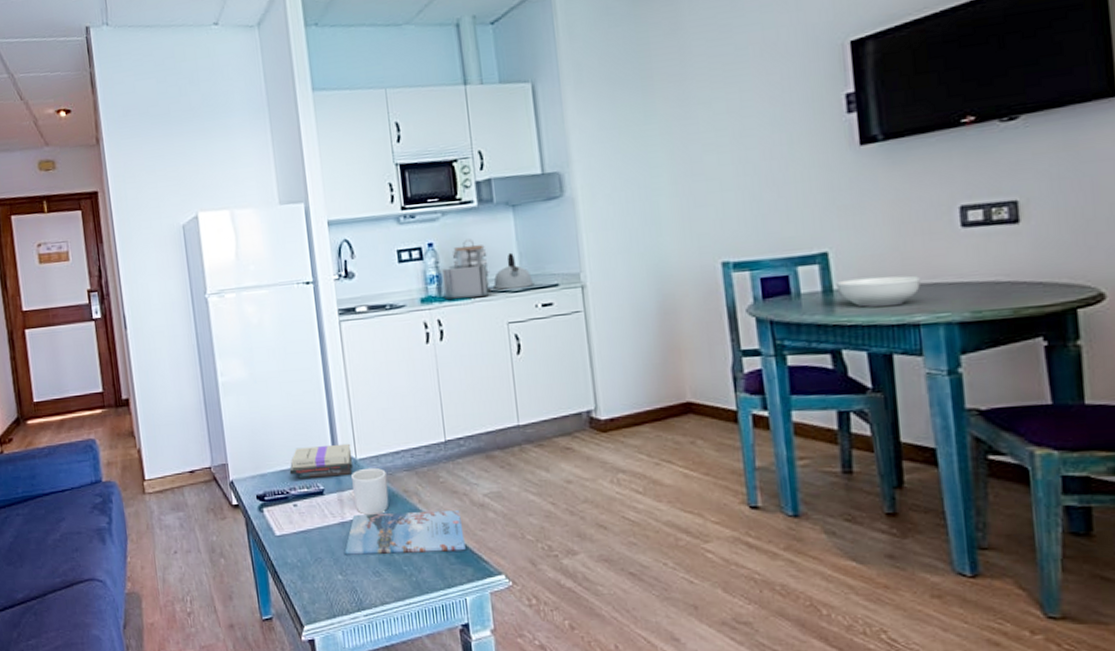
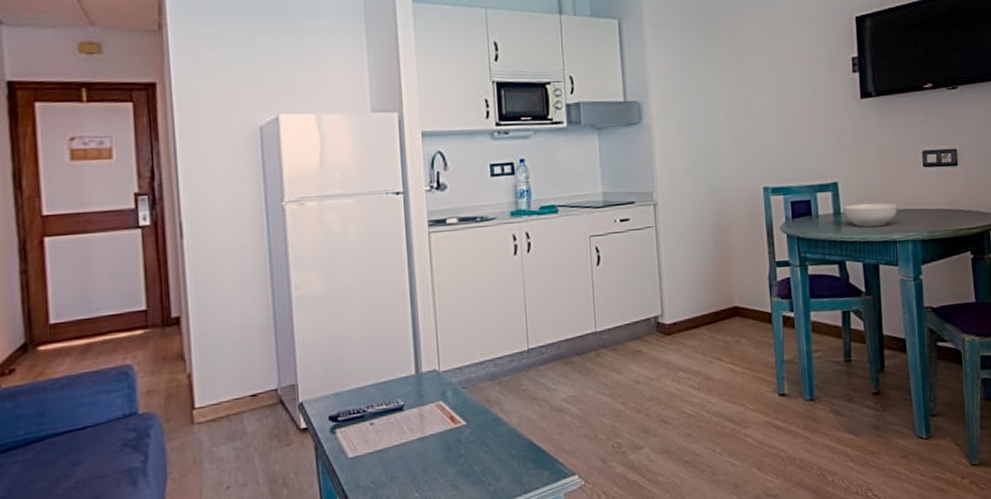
books: present [289,443,354,479] -> none [367,356,436,396]
magazine: present [344,509,466,555] -> none [422,415,543,471]
mug: present [350,467,389,515] -> none [432,379,471,428]
toaster: present [440,263,491,301] -> none [530,180,576,215]
spice rack: present [451,238,489,286] -> none [541,157,575,202]
kettle: present [493,252,535,290] -> none [578,171,614,206]

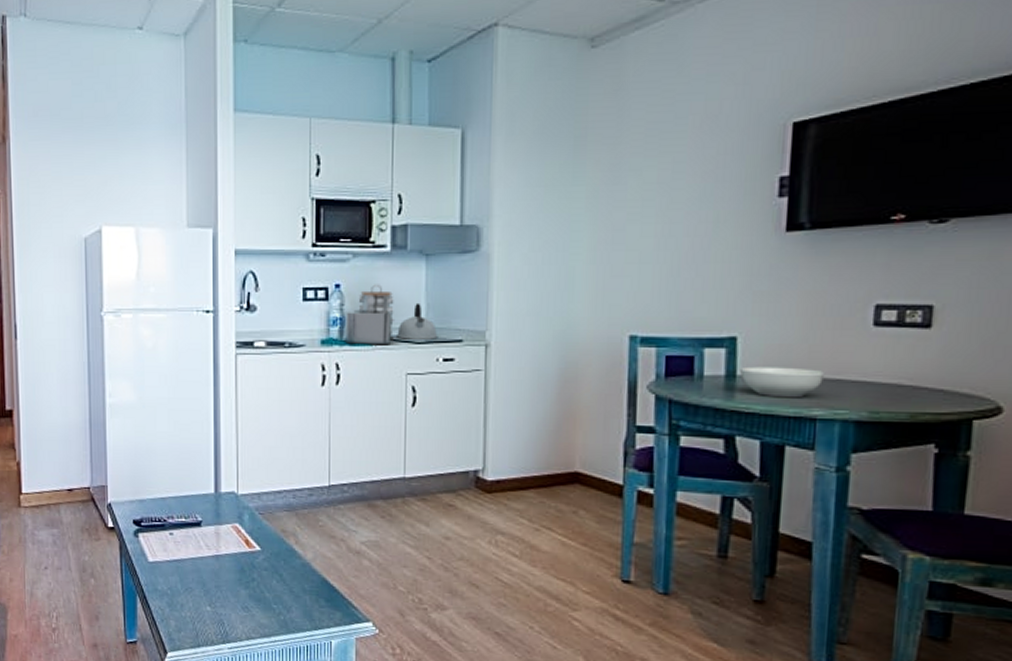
toaster: none [530,180,576,215] -> present [344,309,394,345]
spice rack: none [541,157,575,202] -> present [358,284,394,335]
kettle: none [578,171,614,206] -> present [397,302,438,341]

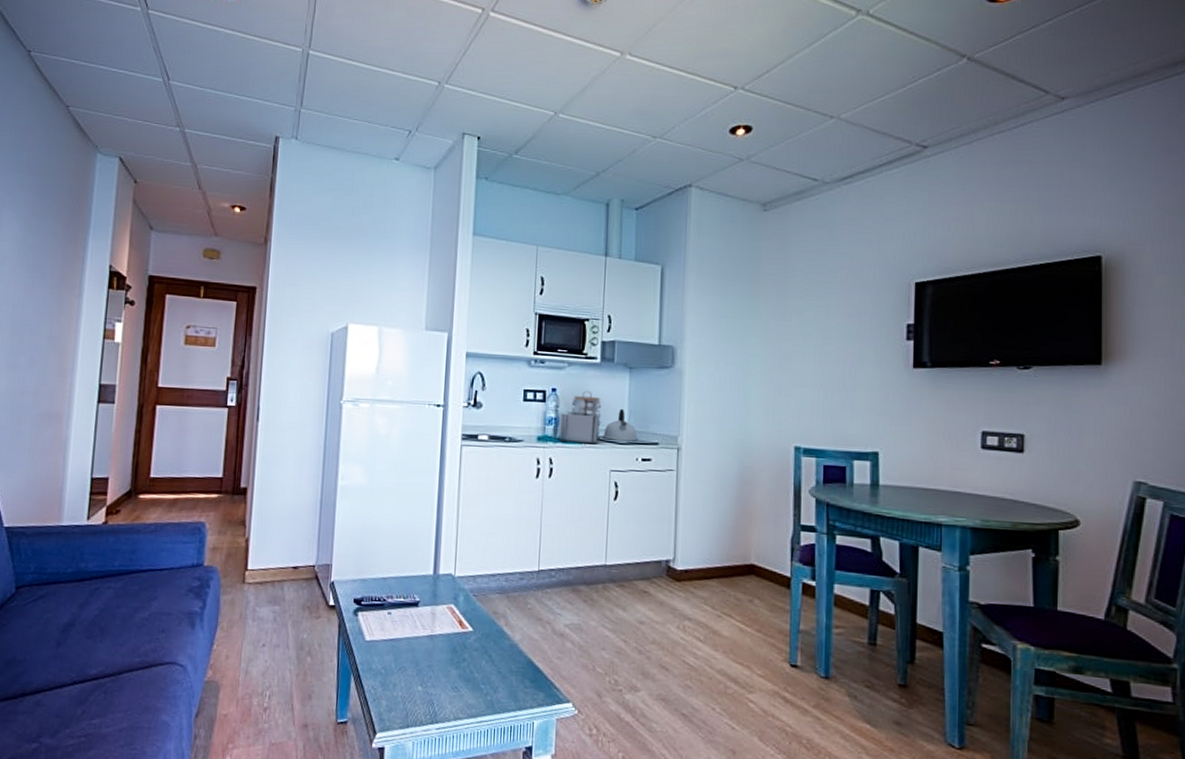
bowl: present [738,366,825,398] -> none [881,477,947,506]

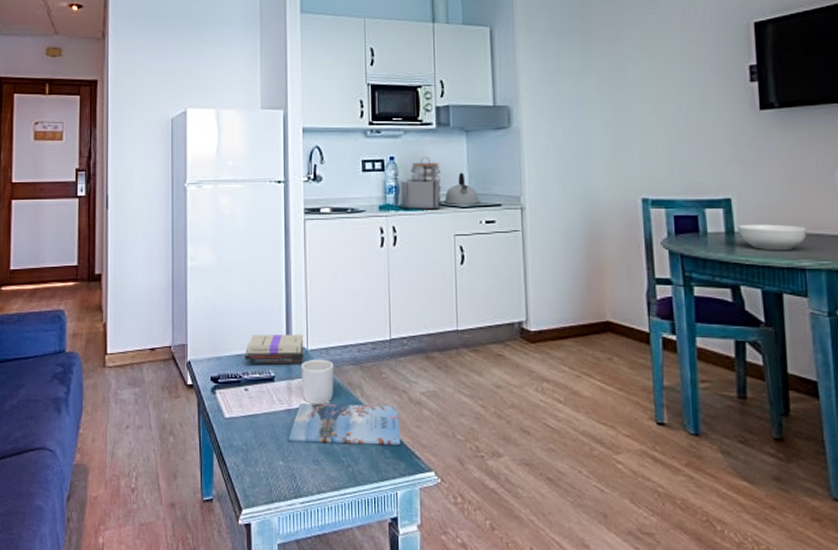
books: none [389,558,452,590] -> present [244,334,304,365]
magazine: none [428,630,542,676] -> present [288,404,400,446]
mug: none [446,586,480,632] -> present [300,359,334,404]
bowl: none [881,477,947,506] -> present [736,224,808,251]

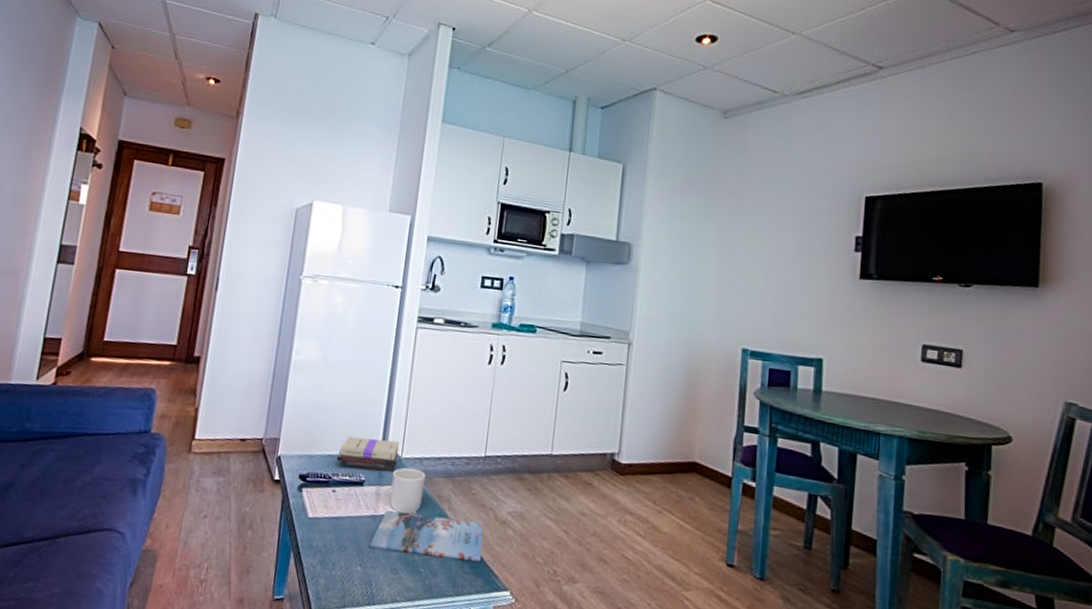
toaster: present [398,178,442,210] -> none [512,299,556,335]
spice rack: present [410,156,441,200] -> none [526,281,558,326]
kettle: present [445,172,480,206] -> none [557,301,591,334]
bowl: present [736,224,808,251] -> none [823,384,887,415]

